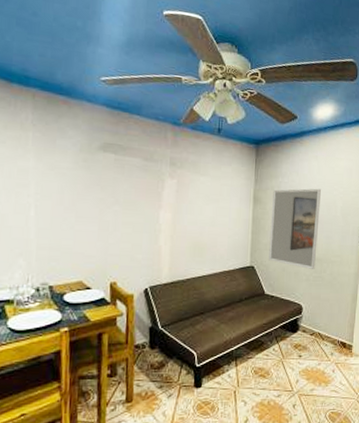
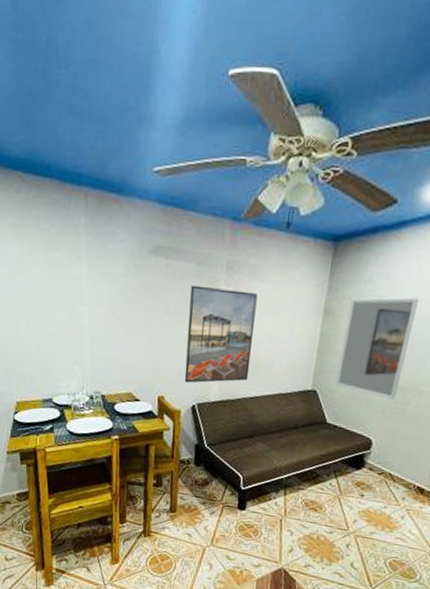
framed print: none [136,177,199,268] -> present [184,285,258,383]

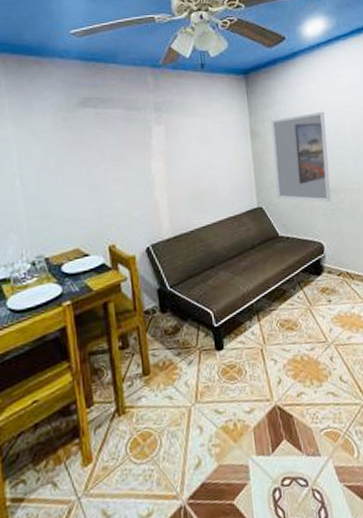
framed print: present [184,285,258,383] -> none [123,127,197,226]

